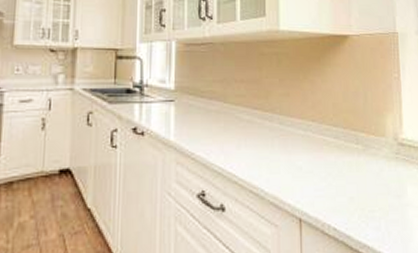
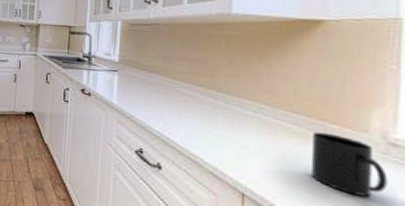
mug: none [349,141,401,197] -> present [312,131,388,197]

